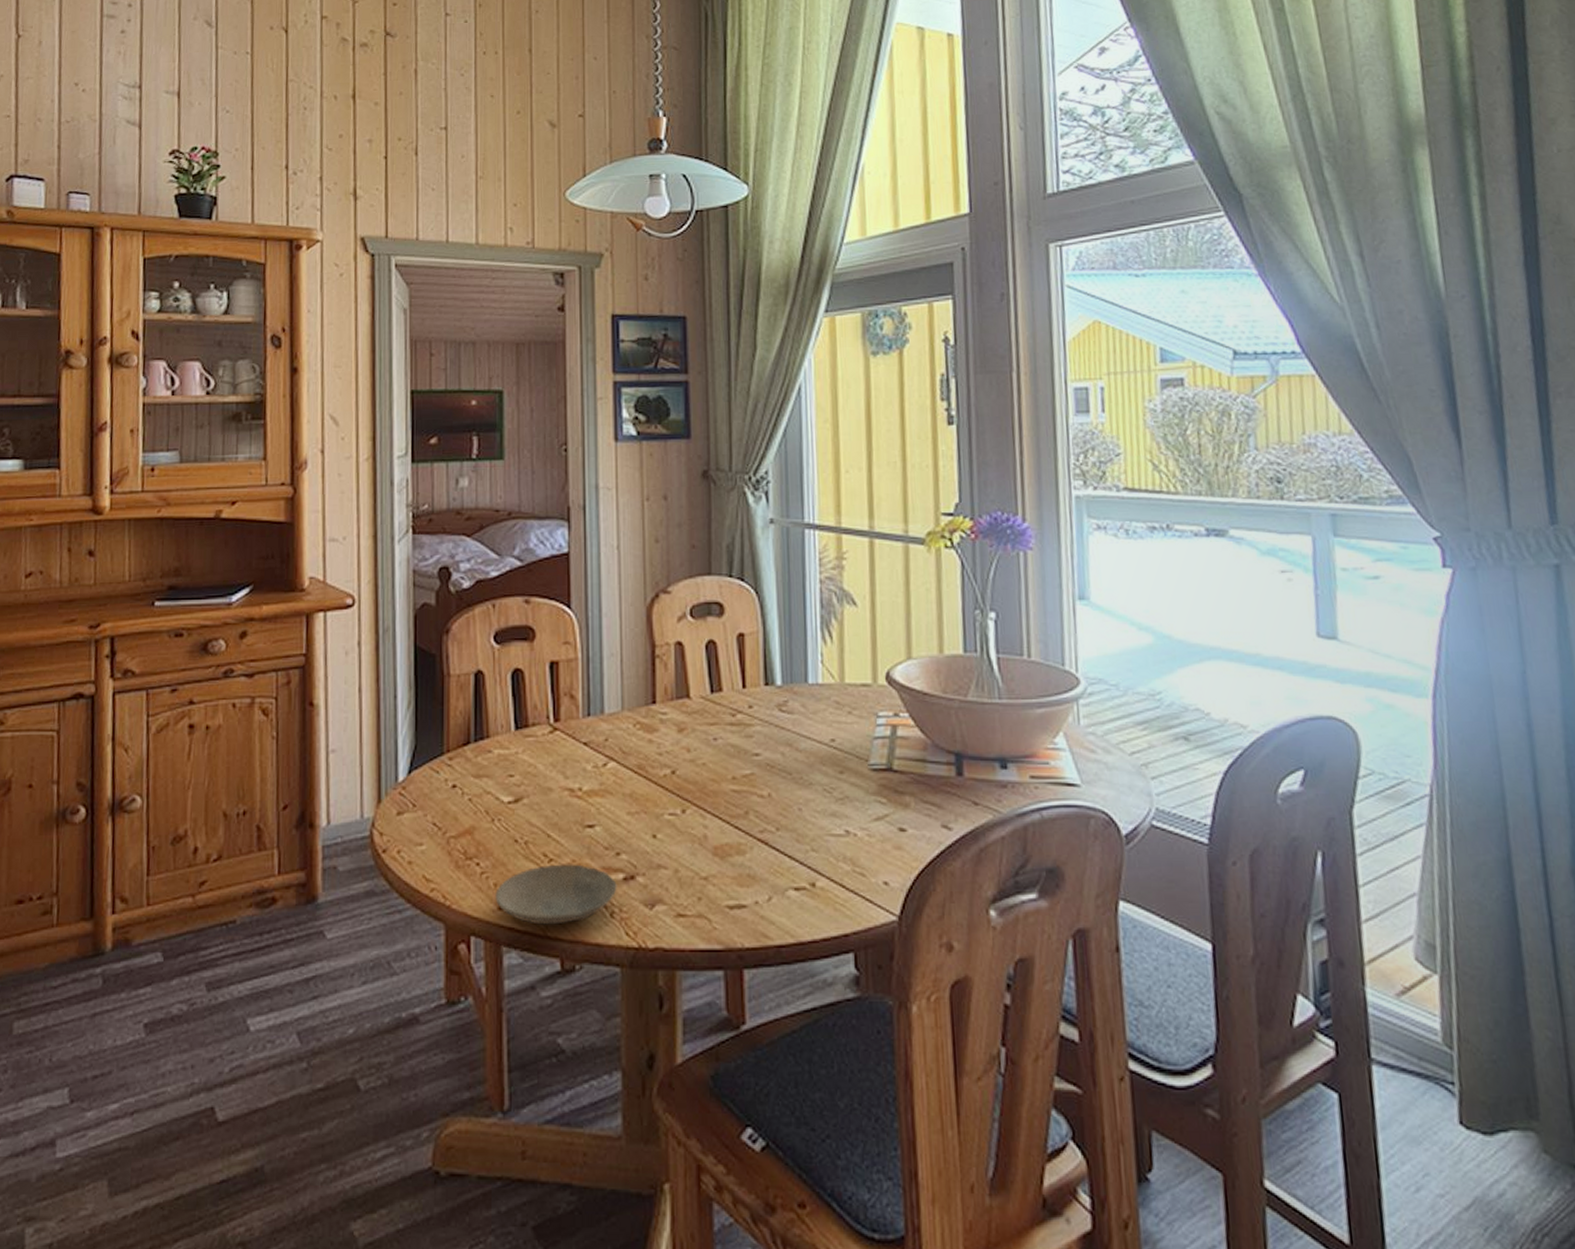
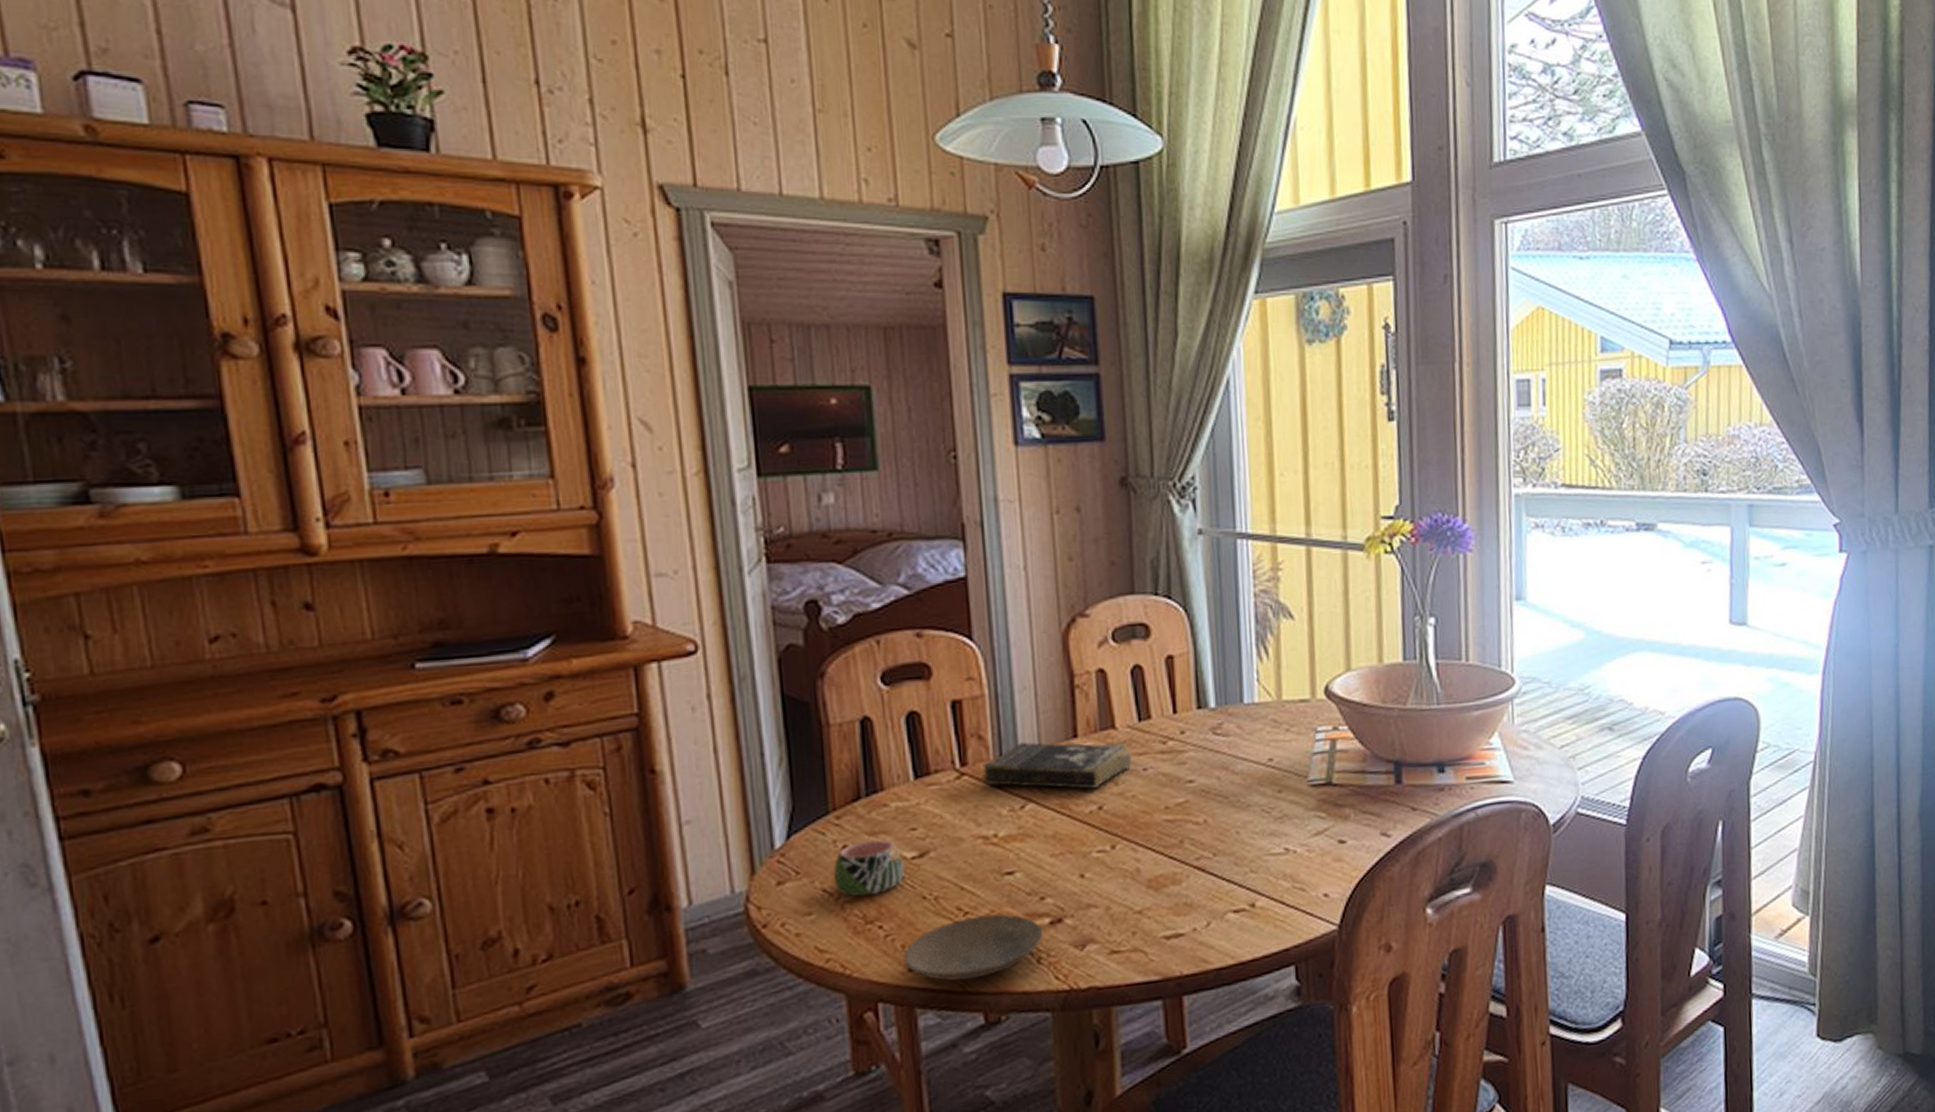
mug: none [444,782,501,834] -> present [834,839,904,897]
book: none [573,704,704,753] -> present [982,742,1132,789]

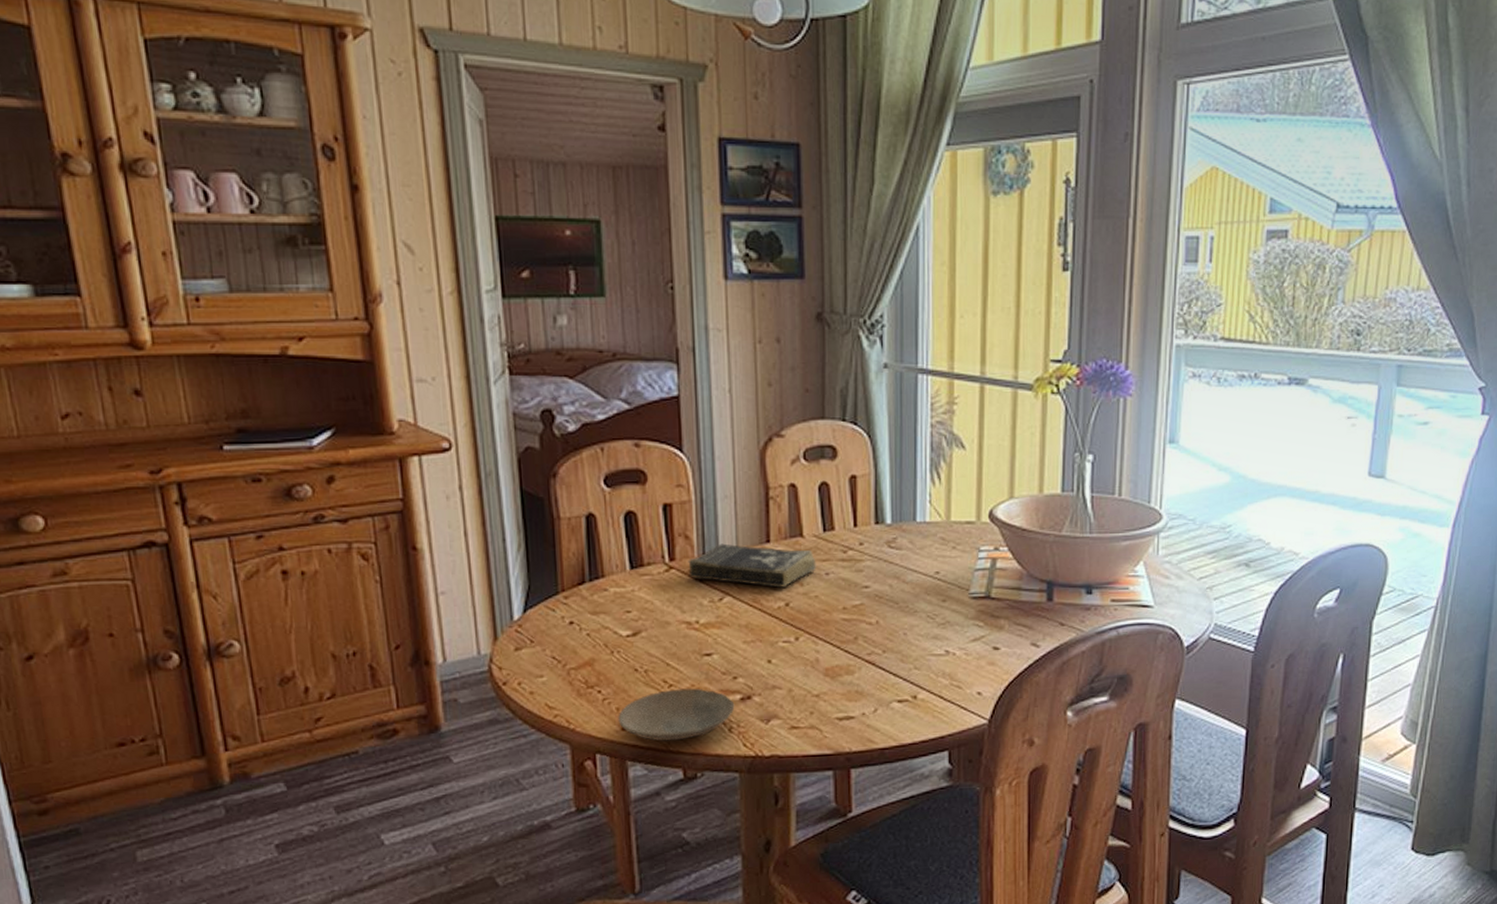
mug: present [834,839,904,897] -> none [562,618,620,665]

